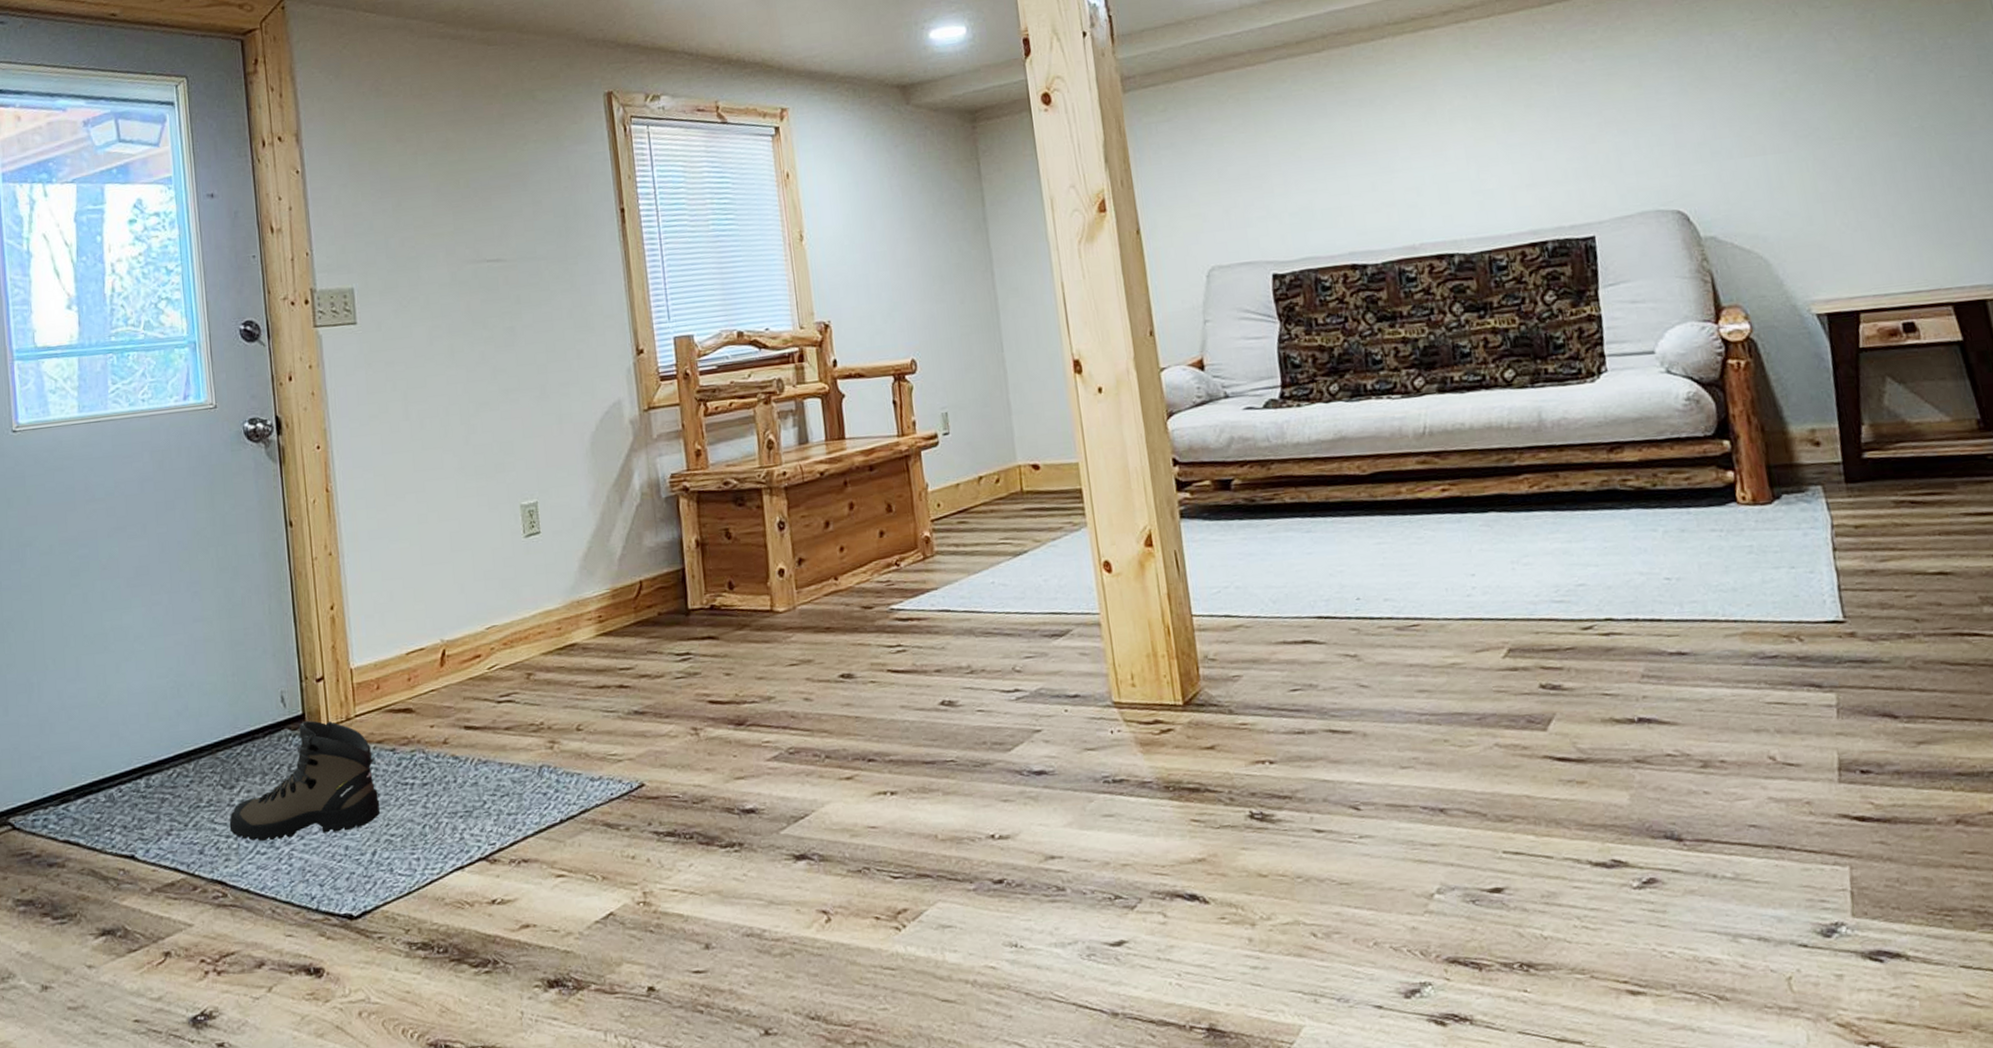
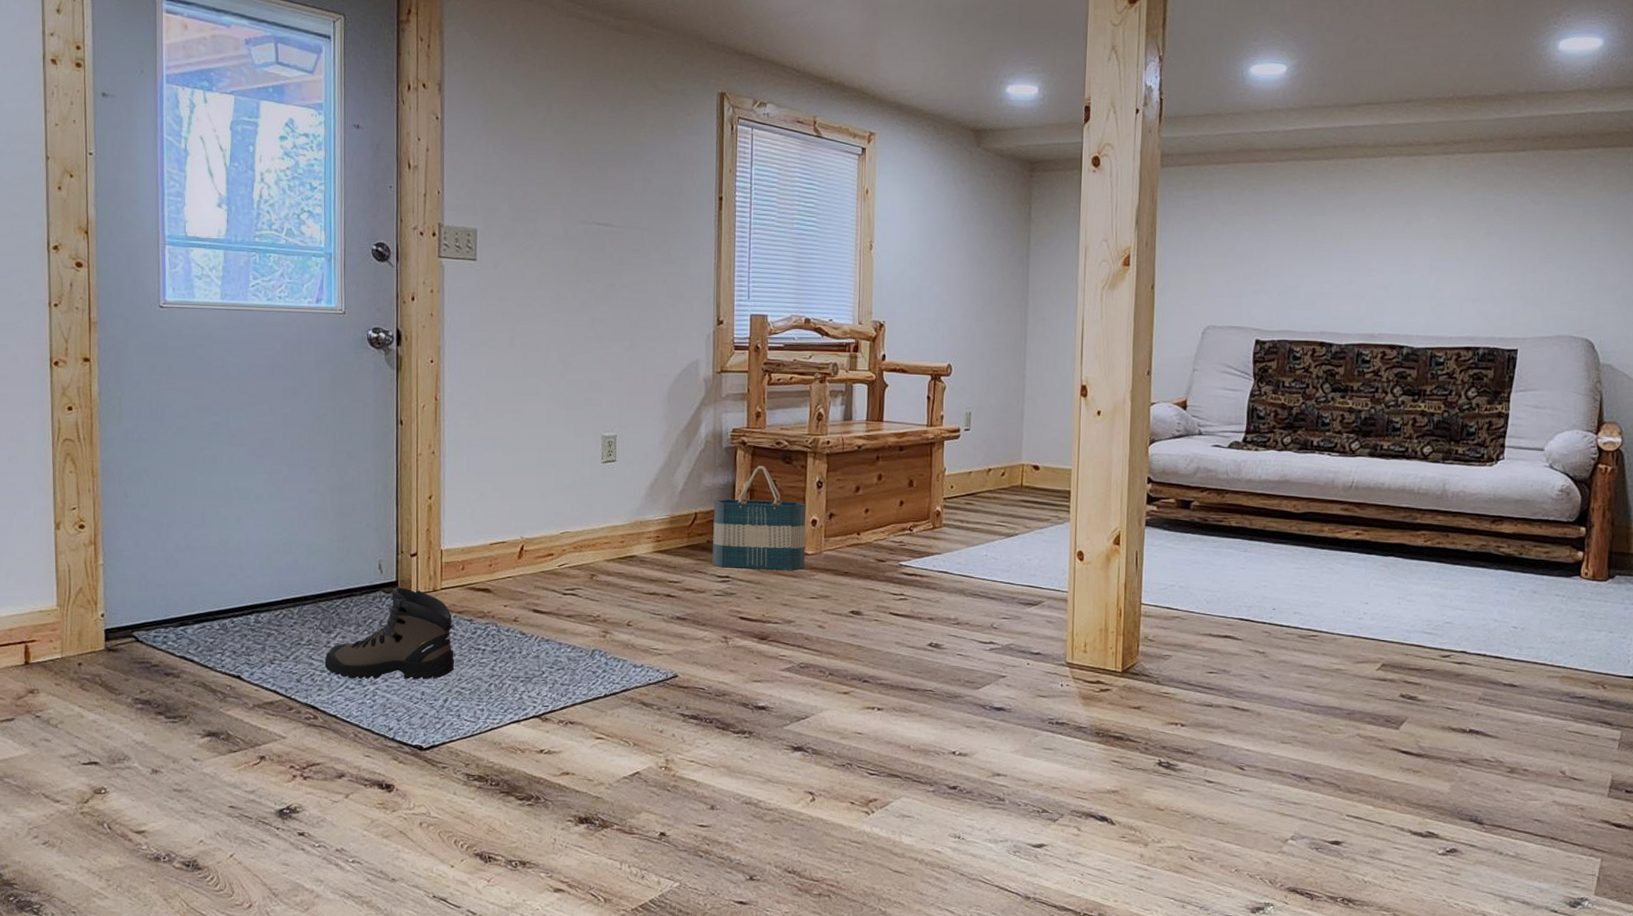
tote bag: none [660,513,778,643] -> present [712,466,806,570]

